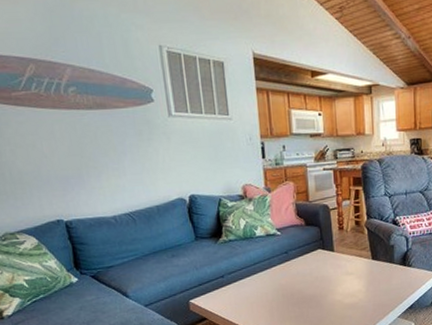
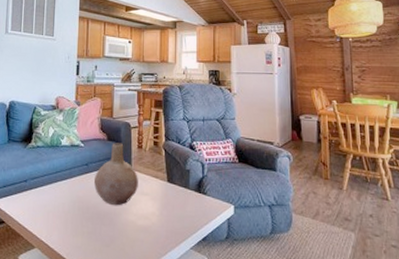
vase: none [296,226,342,289] -> present [94,143,138,206]

